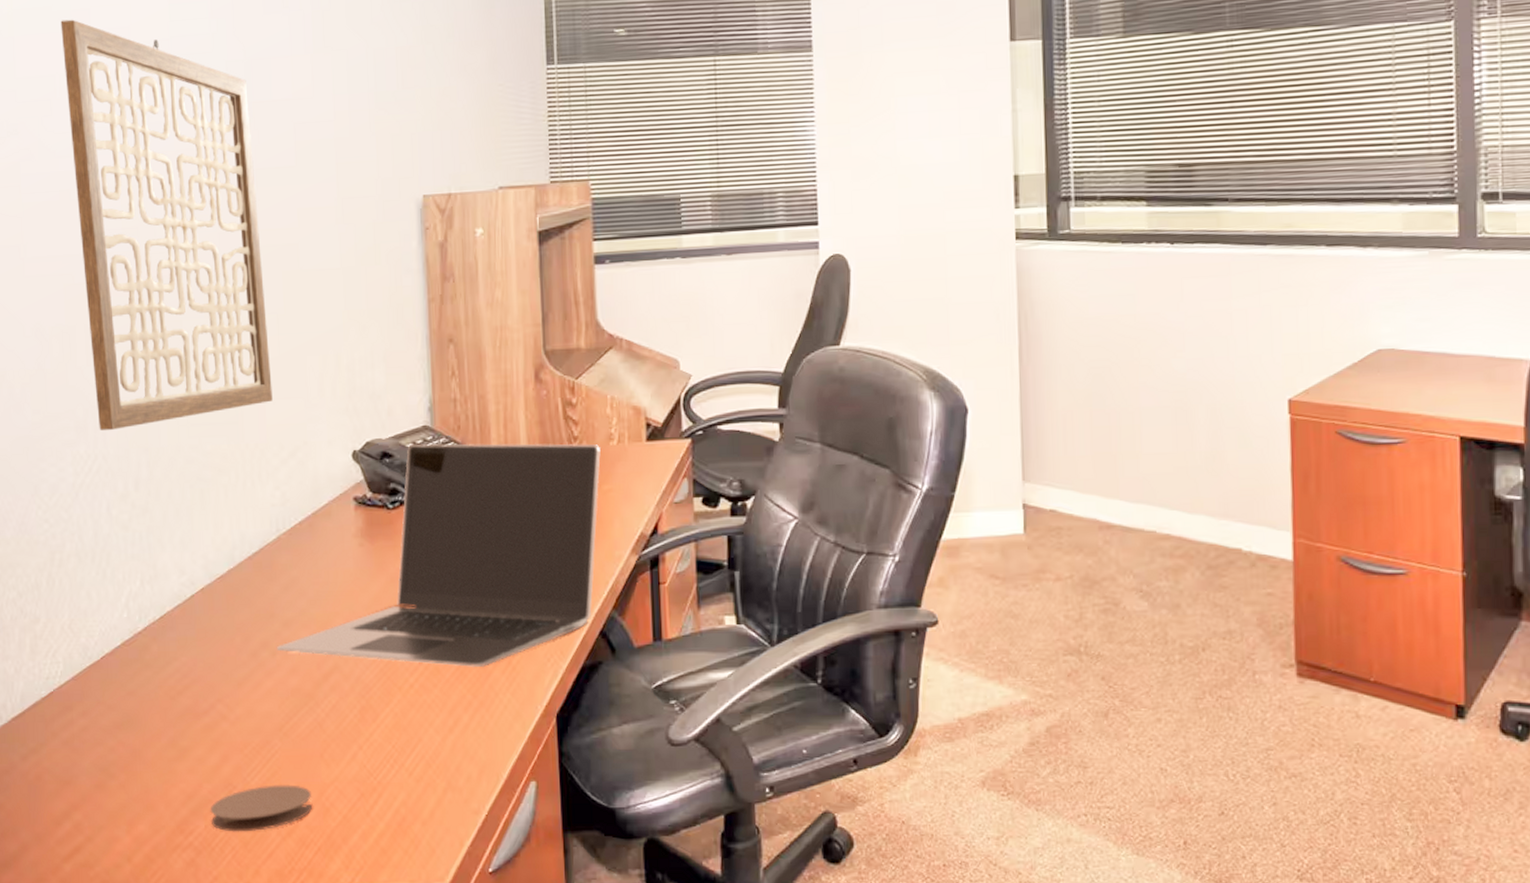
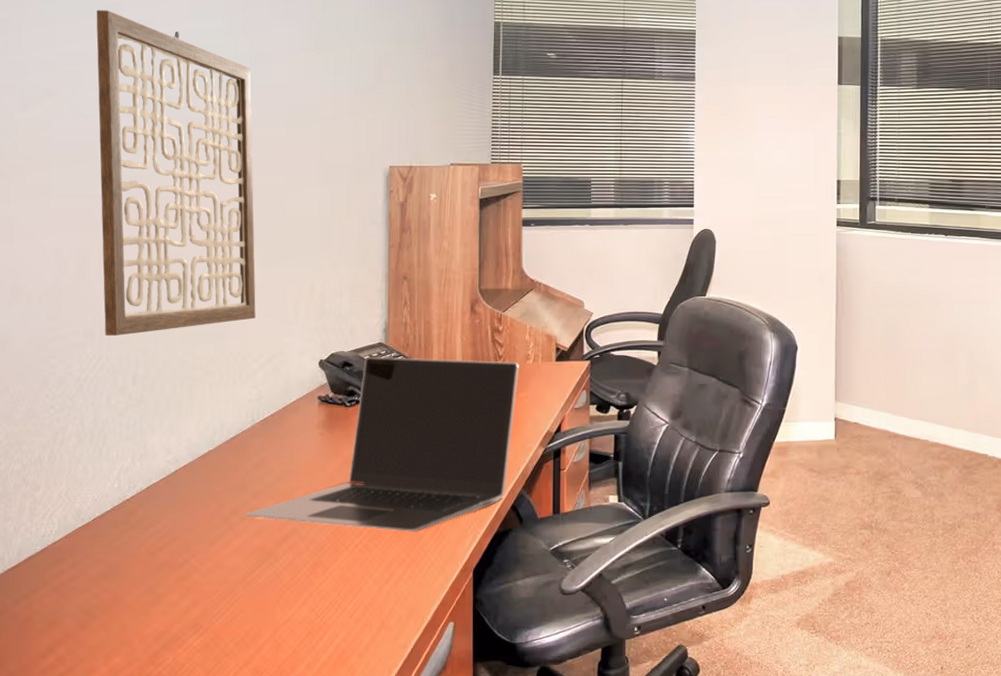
coaster: present [210,784,313,832] -> none [178,624,267,663]

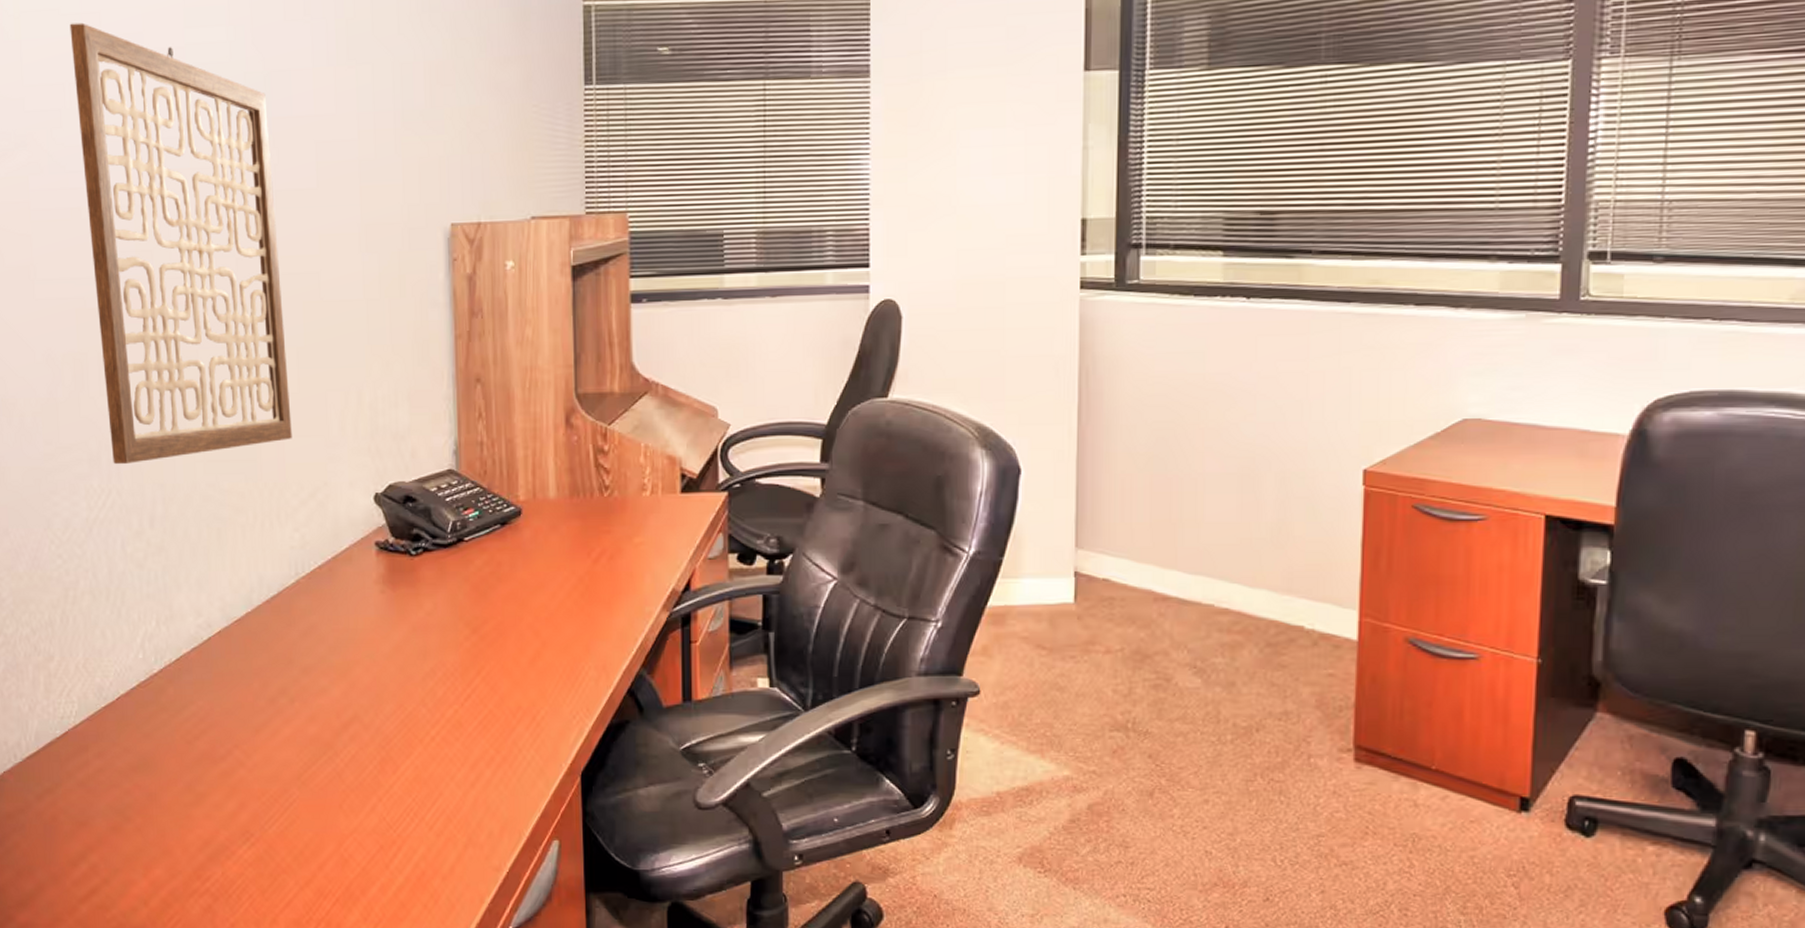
laptop: present [245,356,519,532] -> none [294,488,633,722]

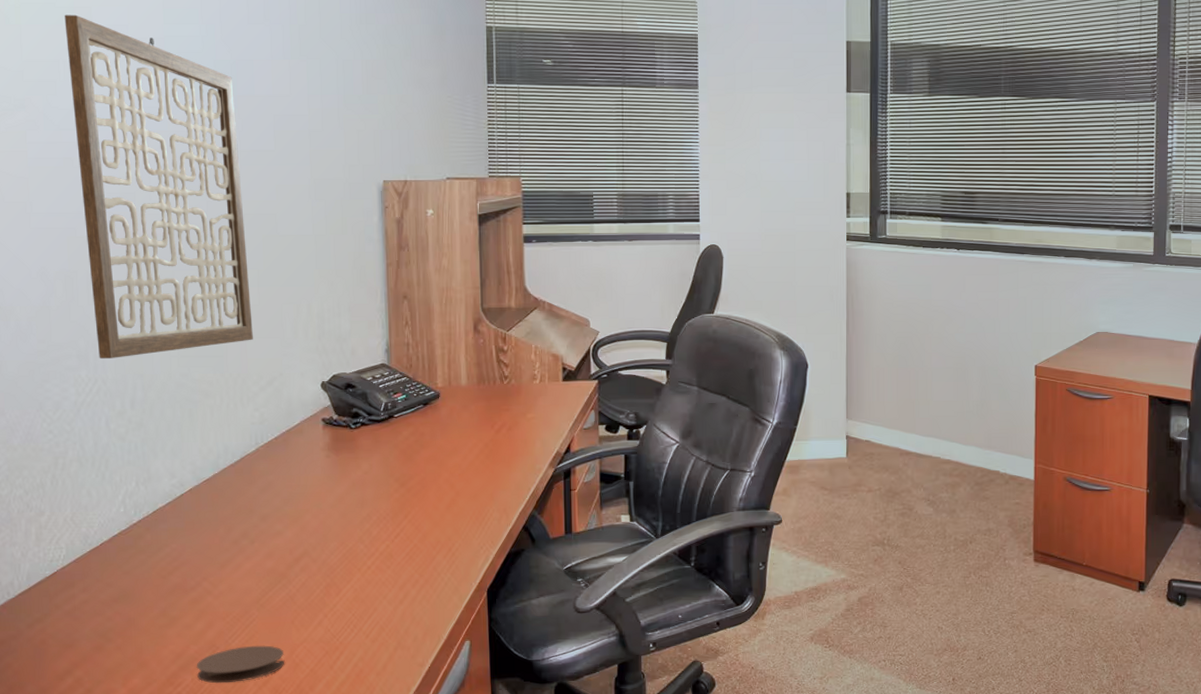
coaster: none [227,834,331,881] -> present [196,645,285,684]

